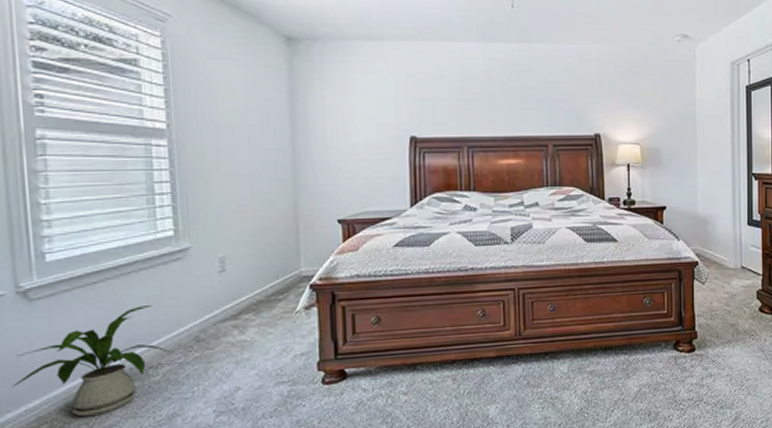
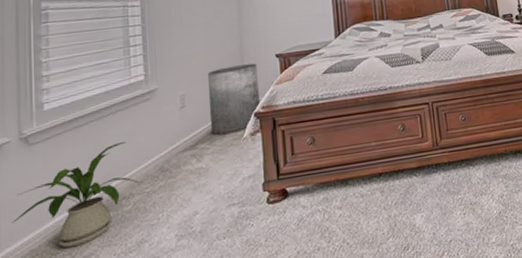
trash can: none [253,228,317,305] -> present [207,63,260,135]

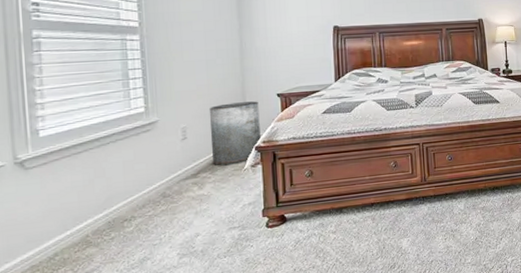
house plant: present [11,142,141,248] -> none [9,169,142,265]

